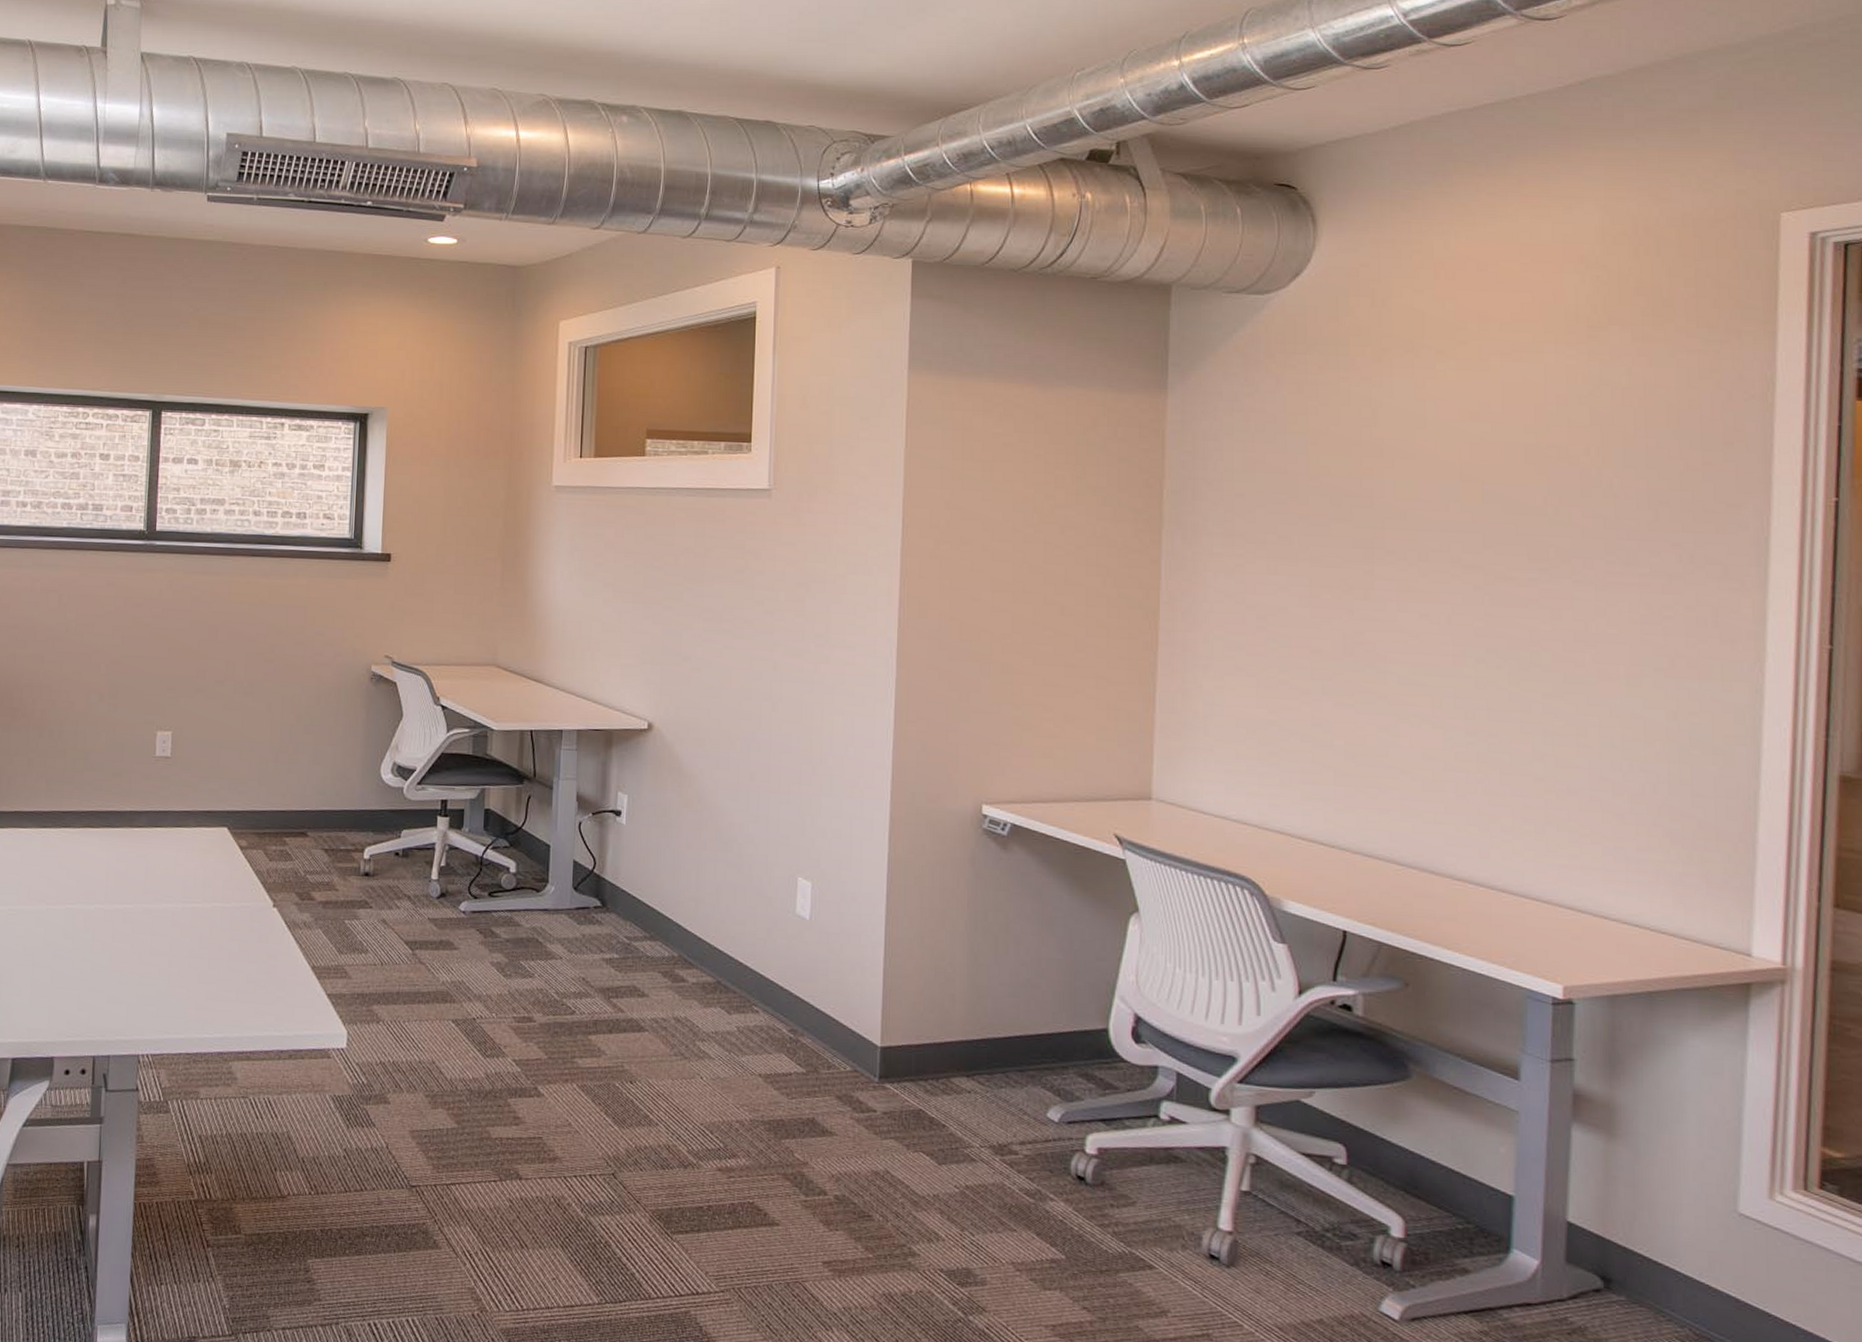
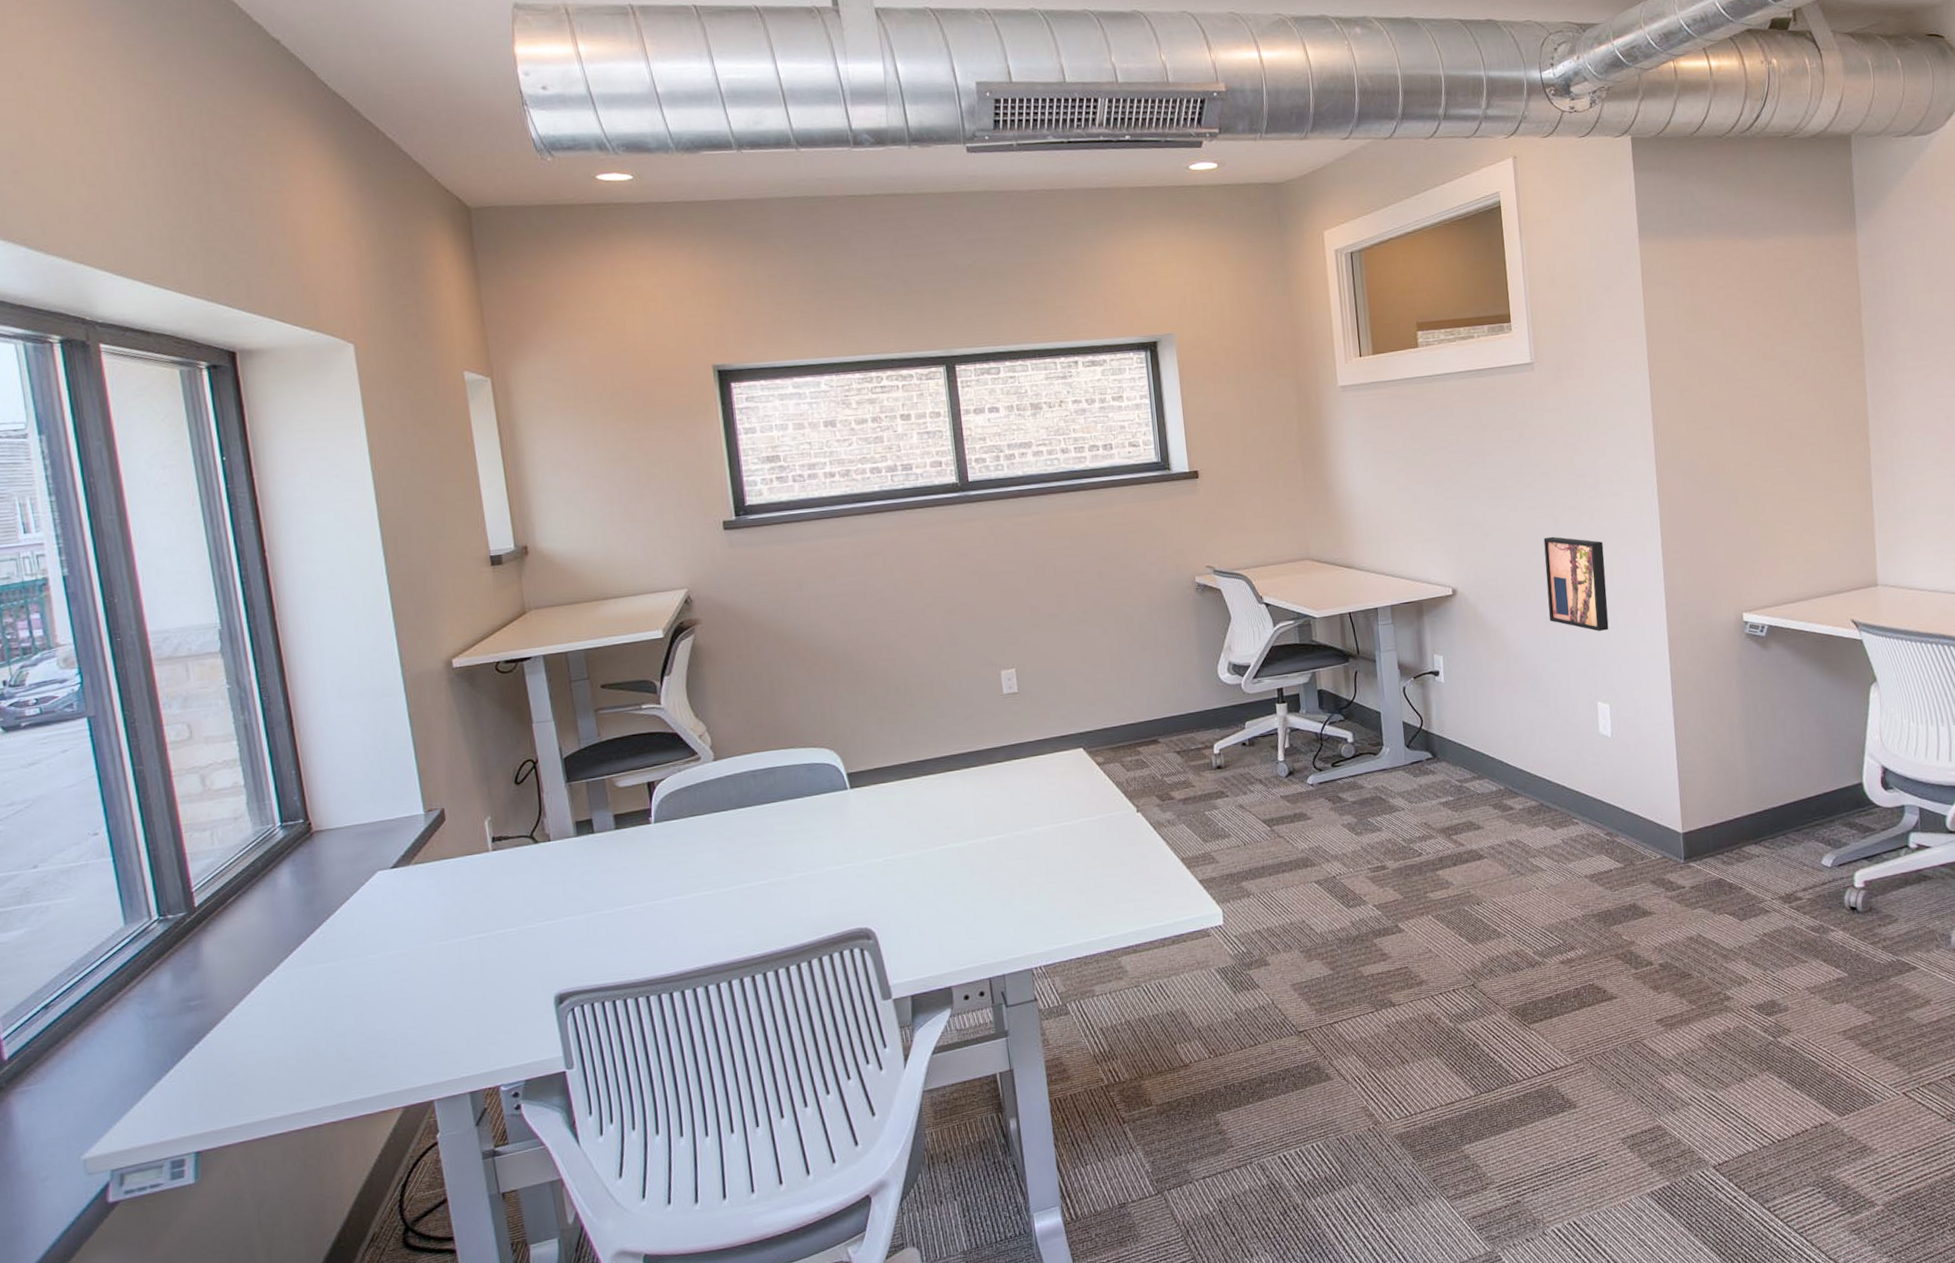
wall art: none [753,682,826,798] -> present [1543,536,1609,631]

